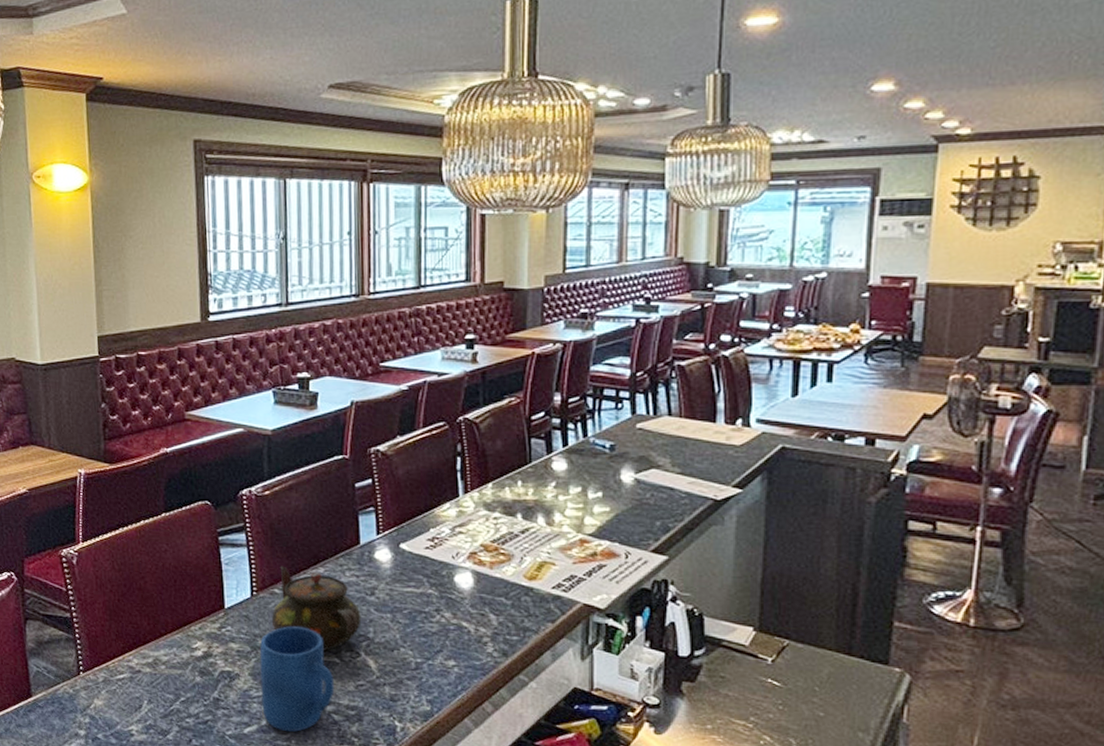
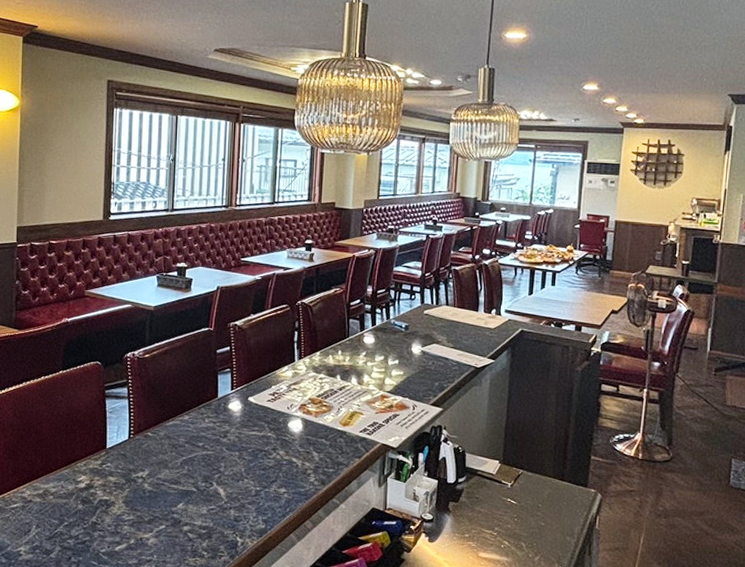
mug: present [260,626,335,733] -> none [131,462,191,549]
teapot: present [271,566,362,651] -> none [144,414,216,482]

